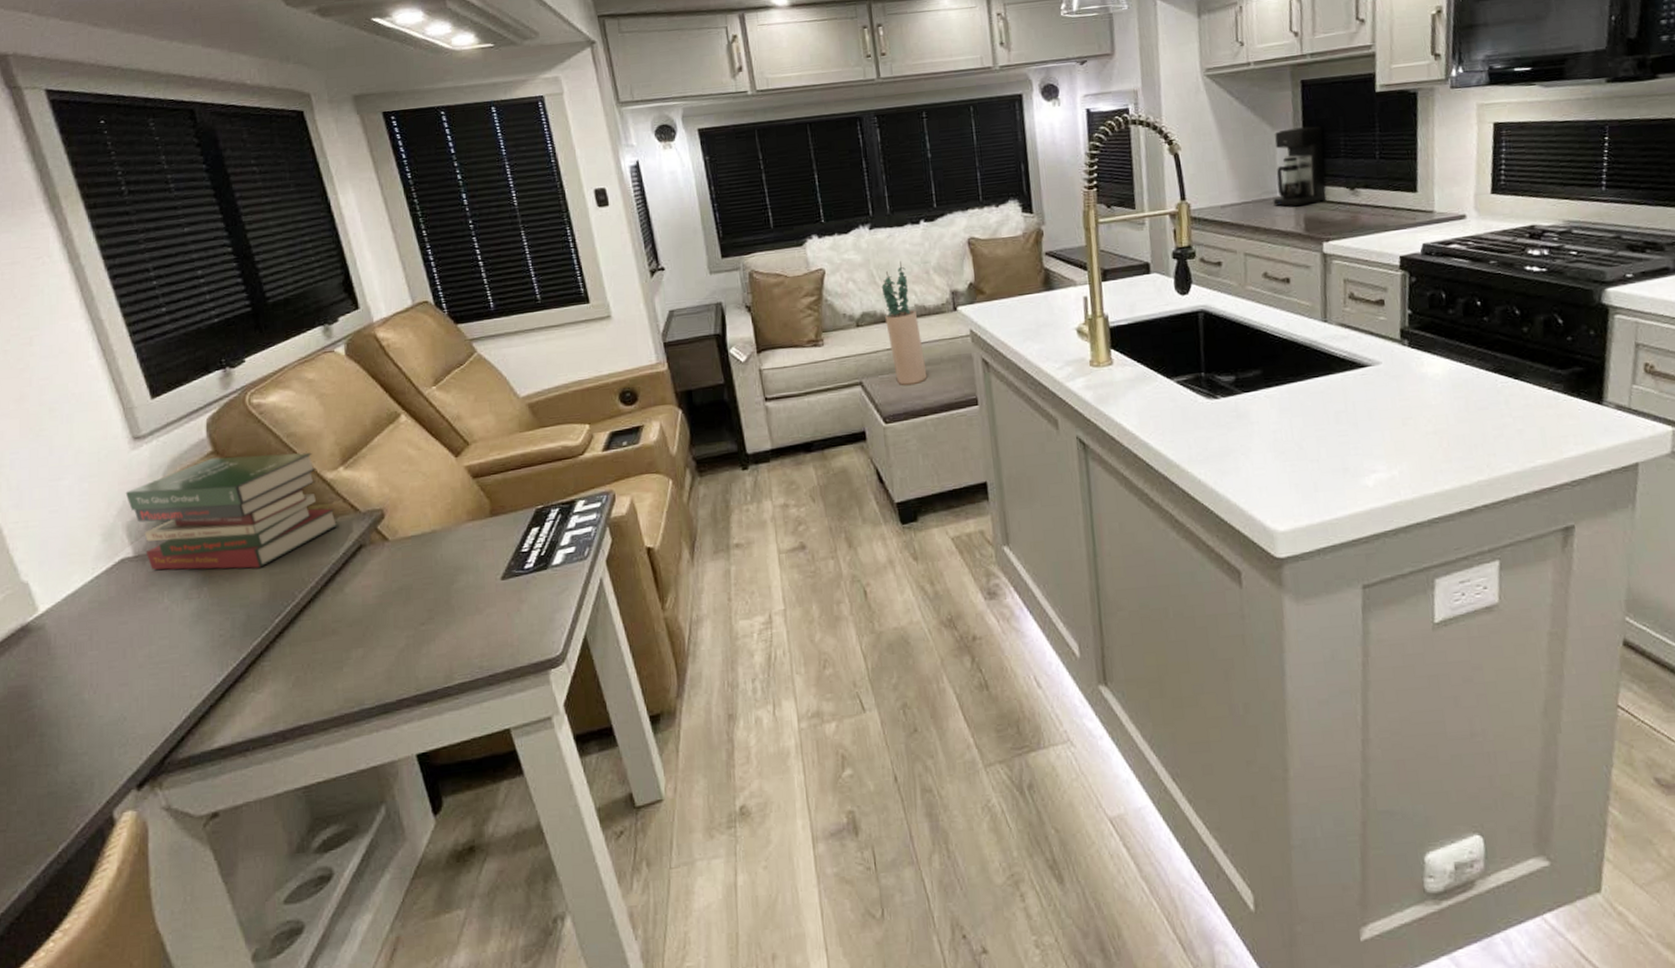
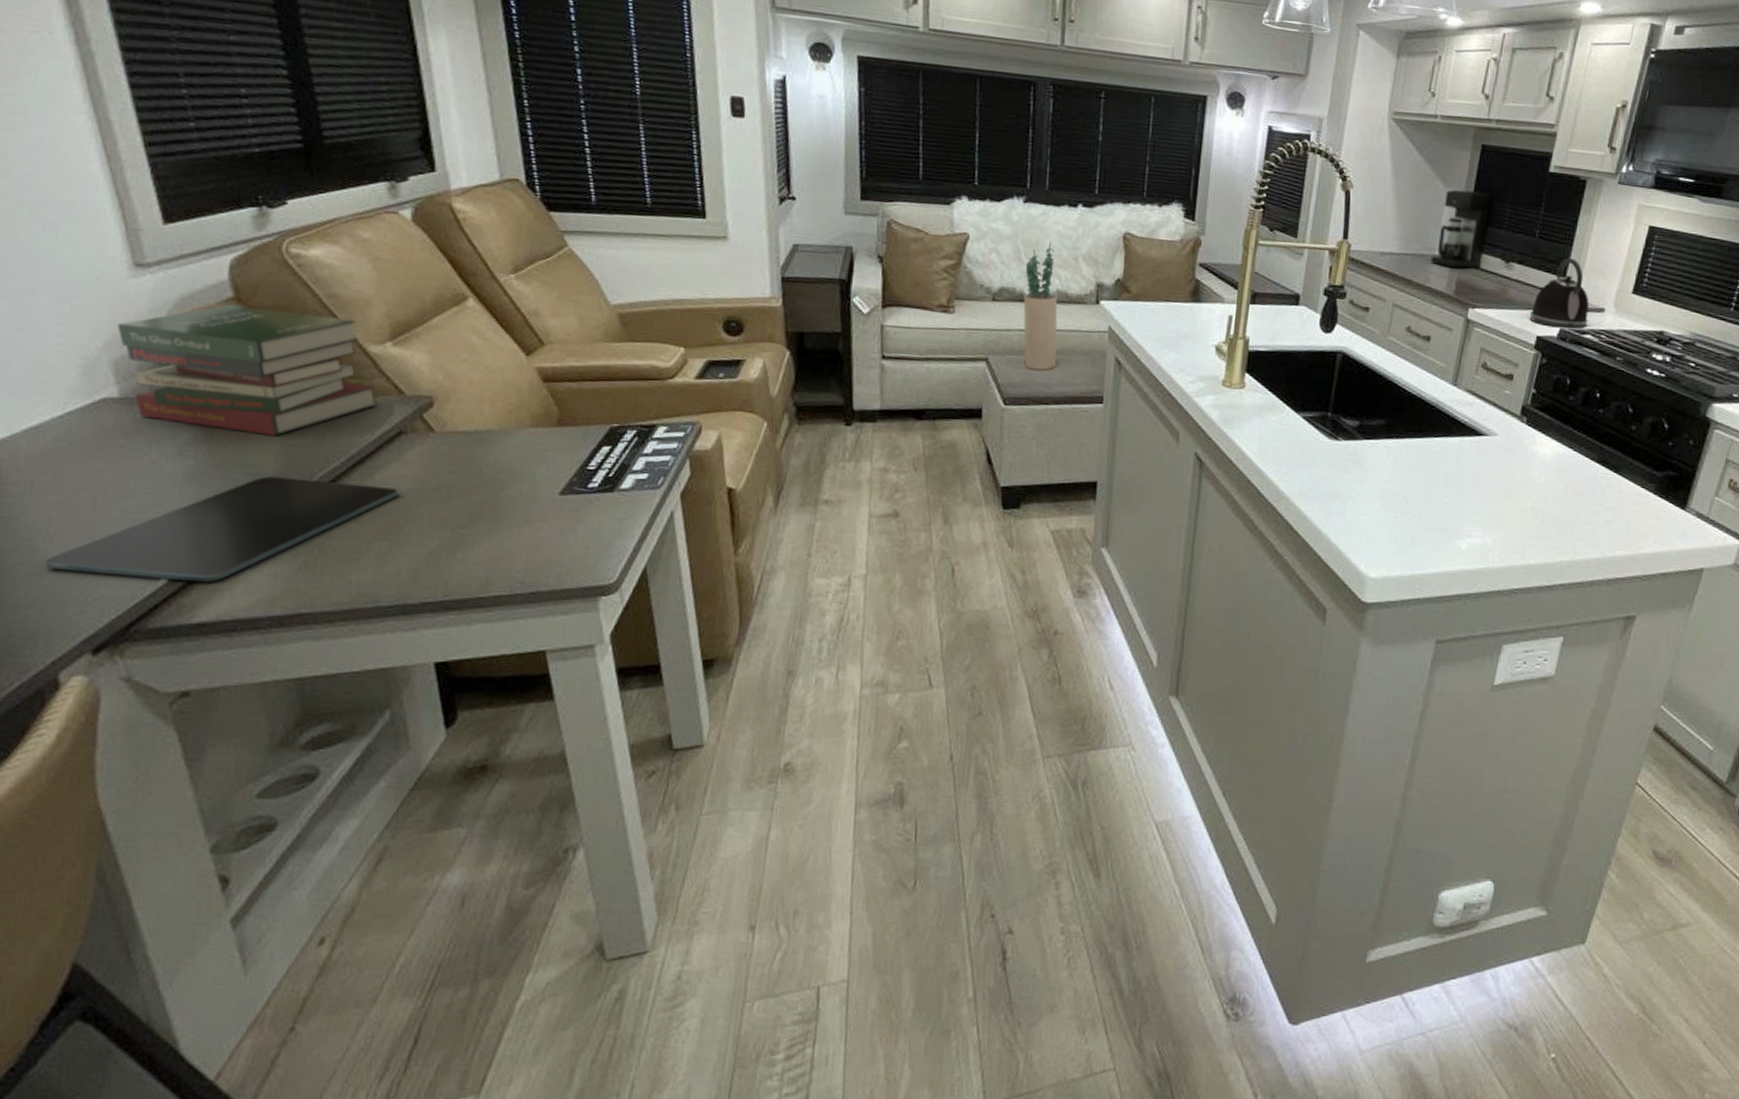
tablet: none [92,598,366,718] -> present [44,476,398,583]
kettle: none [1387,171,1451,245] -> present [1529,258,1589,330]

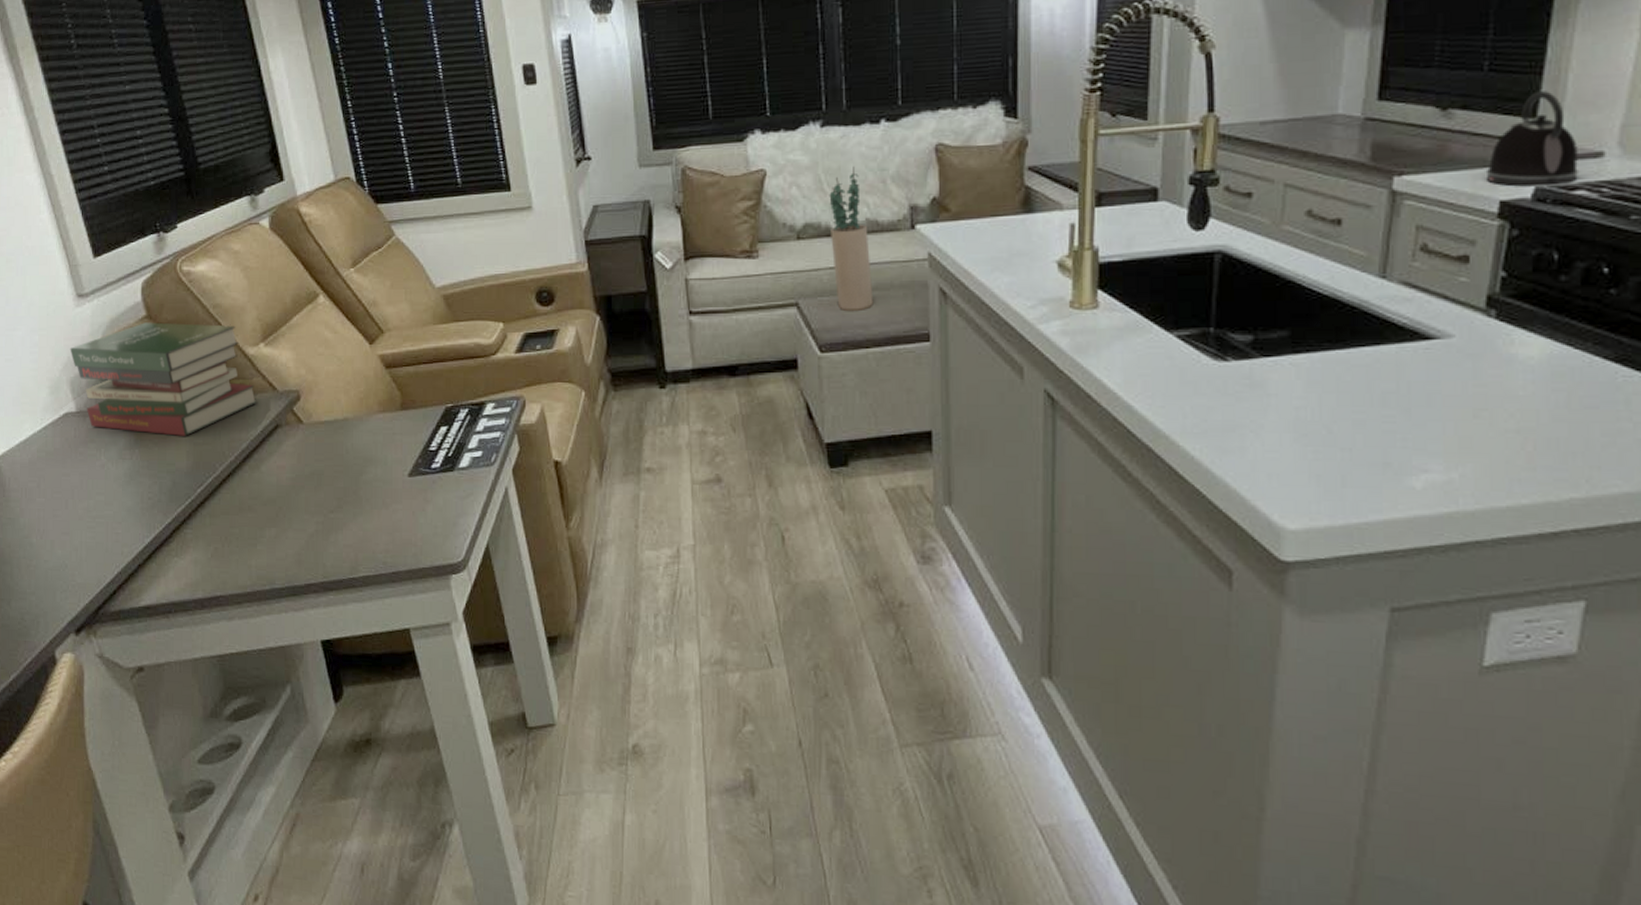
tablet: present [44,476,398,583] -> none [39,473,280,570]
coffee maker: present [1430,189,1492,269] -> none [1331,24,1412,129]

